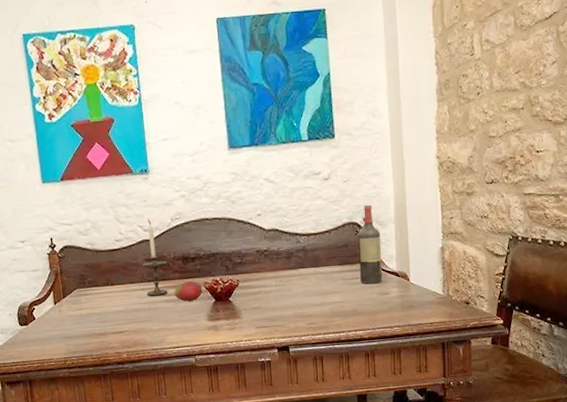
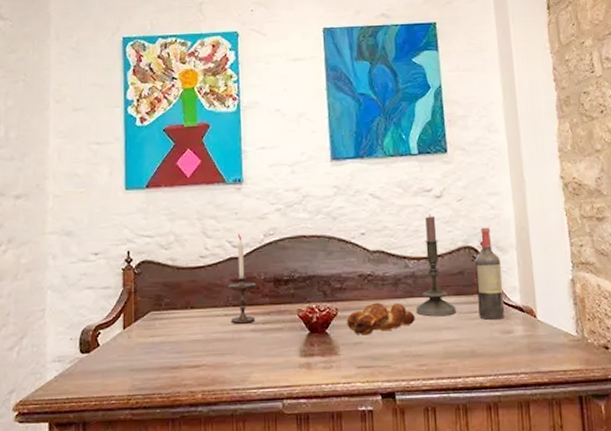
fruit: present [174,280,203,301] -> none [262,307,295,332]
bread loaf: none [247,273,306,301] -> present [346,302,415,335]
candle: none [306,195,341,284] -> present [416,214,457,317]

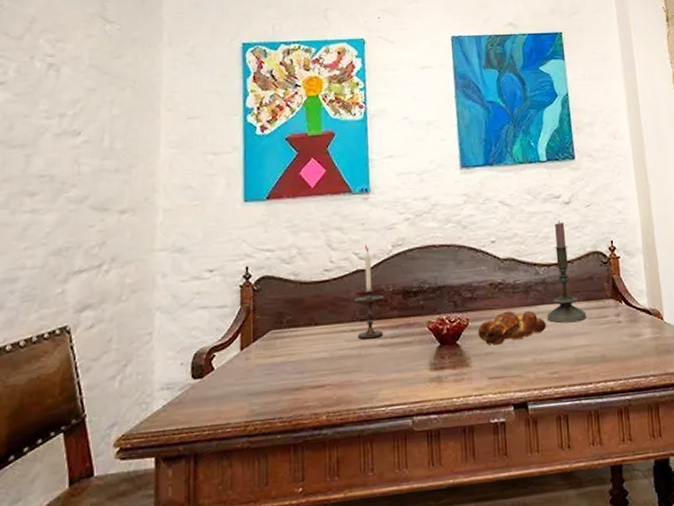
wine bottle: present [475,227,505,320] -> none [603,231,634,324]

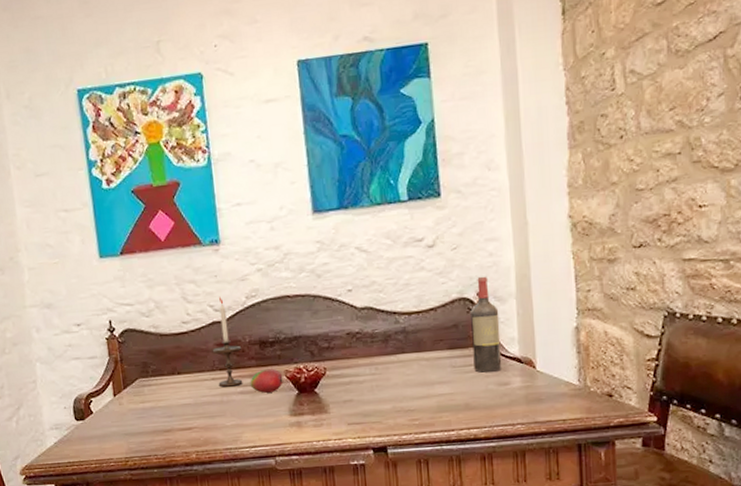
fruit: none [391,319,425,346] -> present [250,368,283,393]
bread loaf: present [478,310,546,345] -> none [335,359,407,393]
candle: present [546,220,587,323] -> none [407,265,450,372]
wine bottle: none [603,231,634,324] -> present [470,276,502,373]

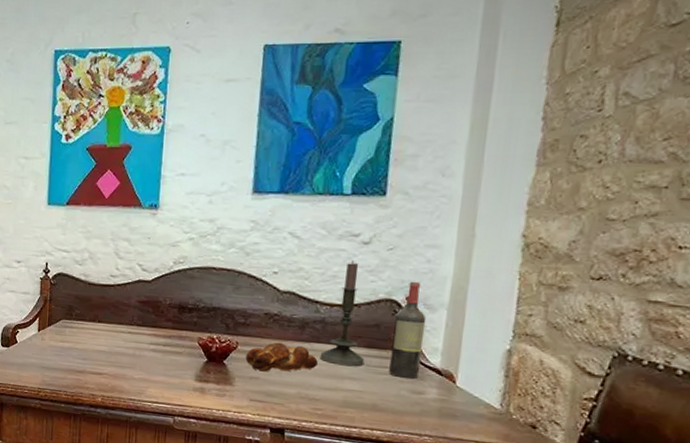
candlestick: present [213,297,243,388] -> none [133,258,161,344]
fruit: present [250,368,283,393] -> none [163,332,195,356]
bread loaf: none [335,359,407,393] -> present [245,342,318,372]
candle: none [407,265,450,372] -> present [319,260,365,367]

